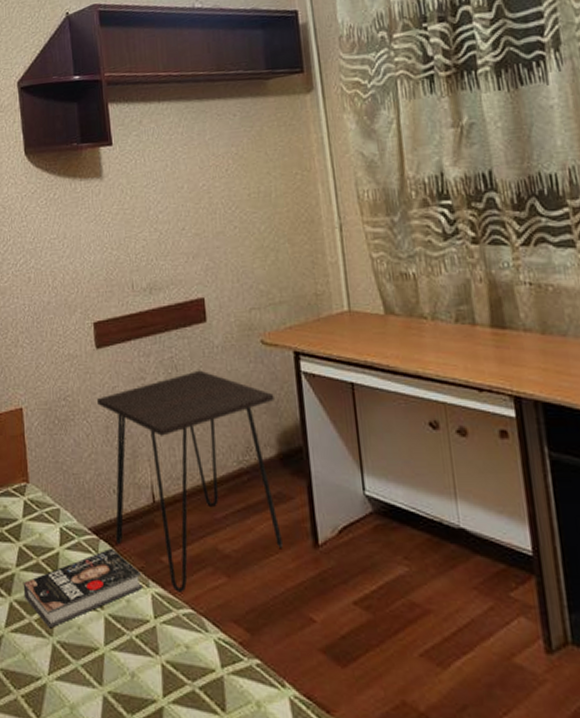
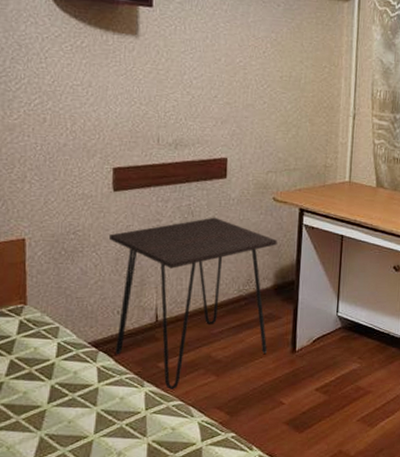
book: present [23,548,143,629] -> none [12,358,138,425]

